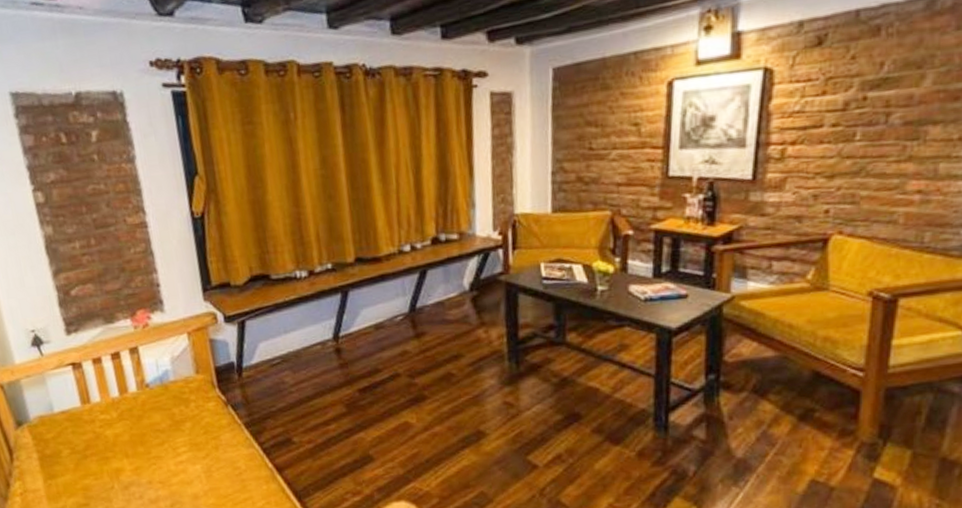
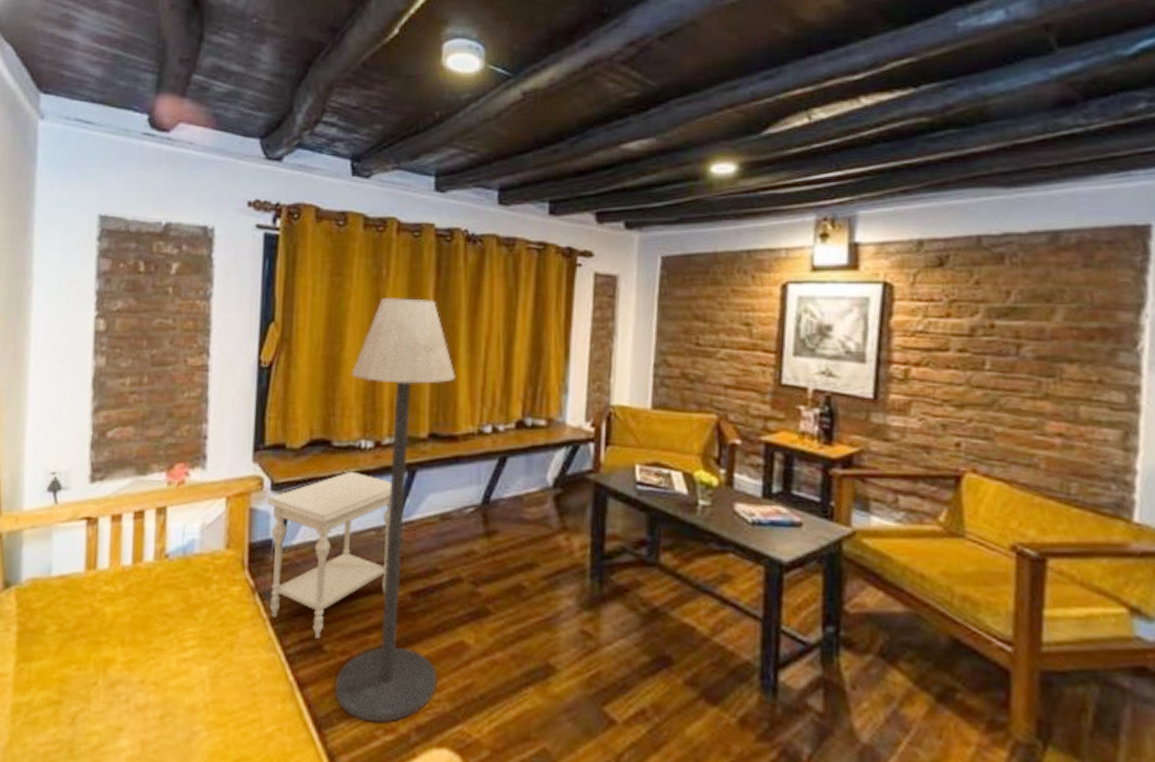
side table: none [223,298,337,434] -> present [266,471,391,638]
floor lamp: none [277,137,390,489] -> present [335,296,456,723]

